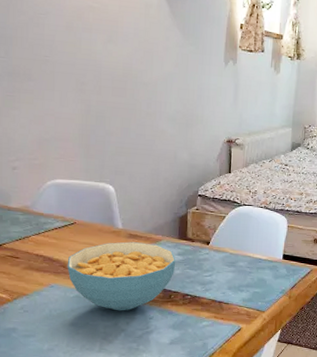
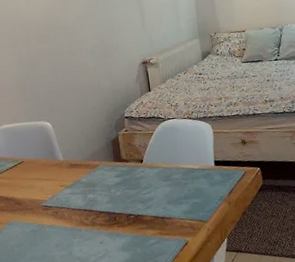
cereal bowl: present [67,242,176,311] -> none [21,170,116,240]

